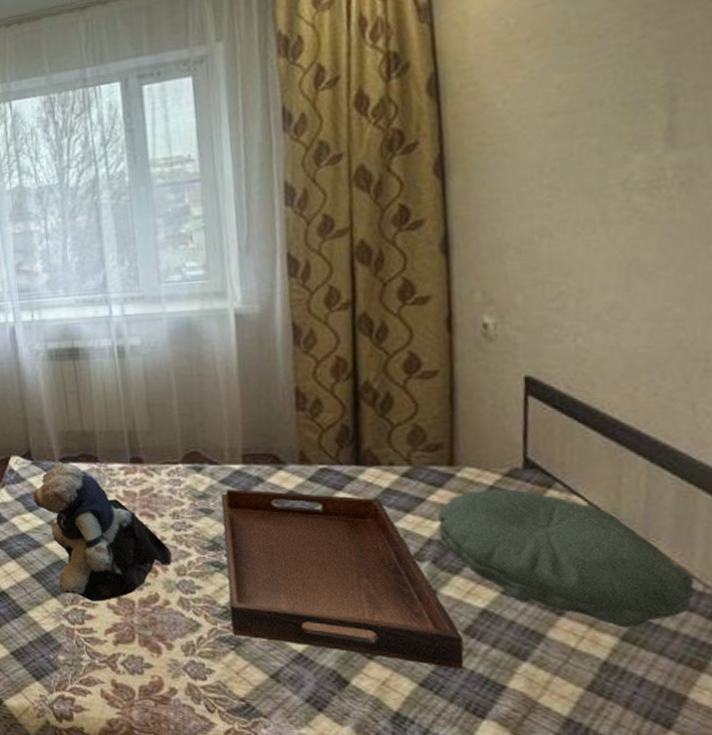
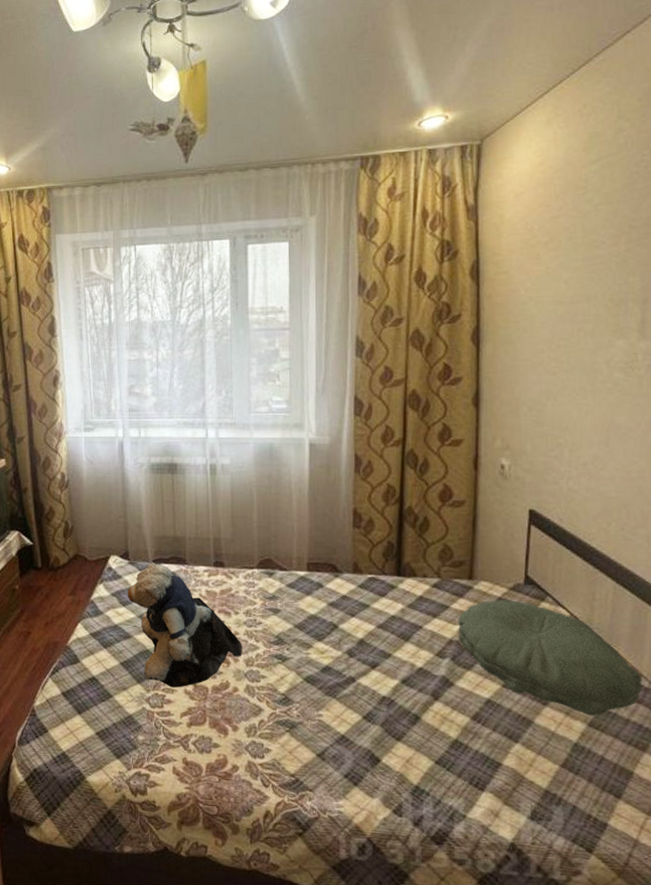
serving tray: present [220,489,464,669] -> none [287,592,471,749]

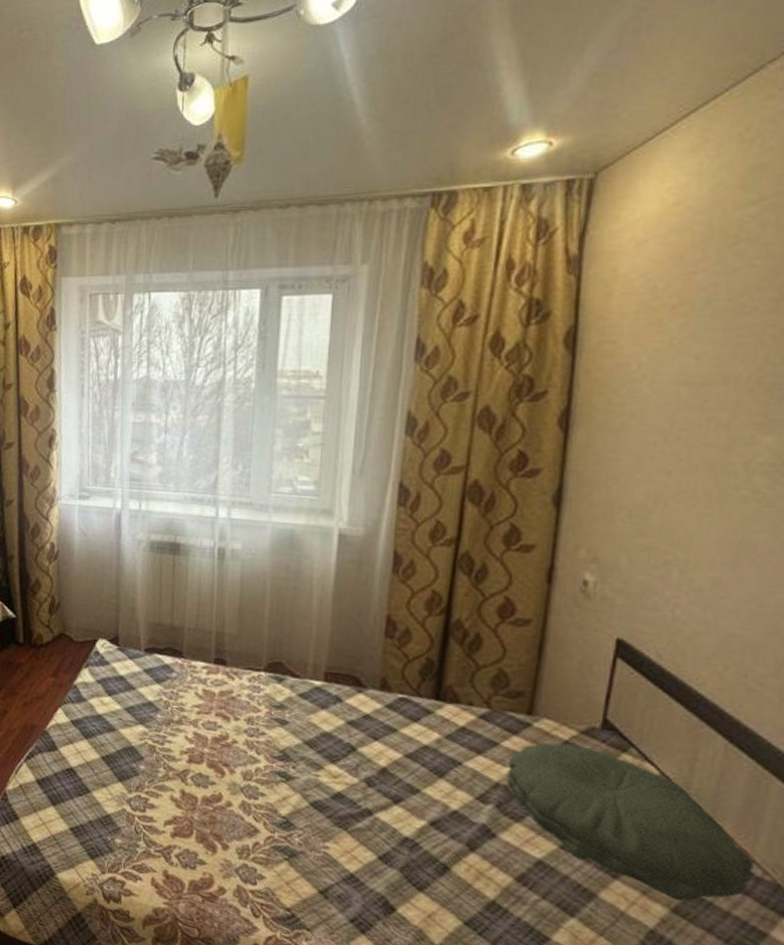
teddy bear: present [127,562,243,688] -> none [114,650,241,793]

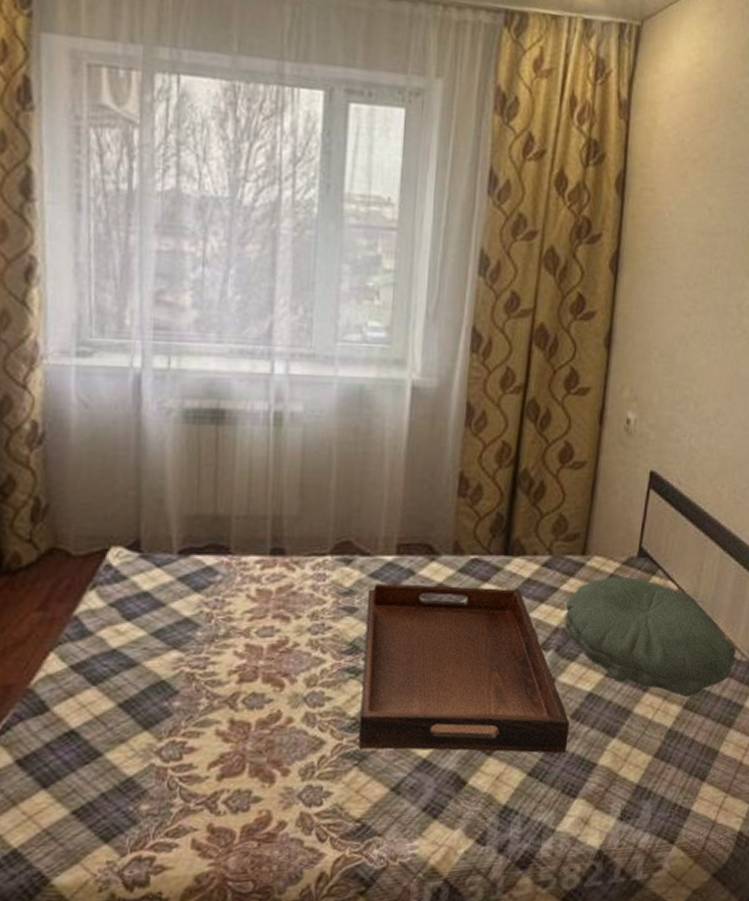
serving tray: none [289,704,514,915] -> present [358,583,570,754]

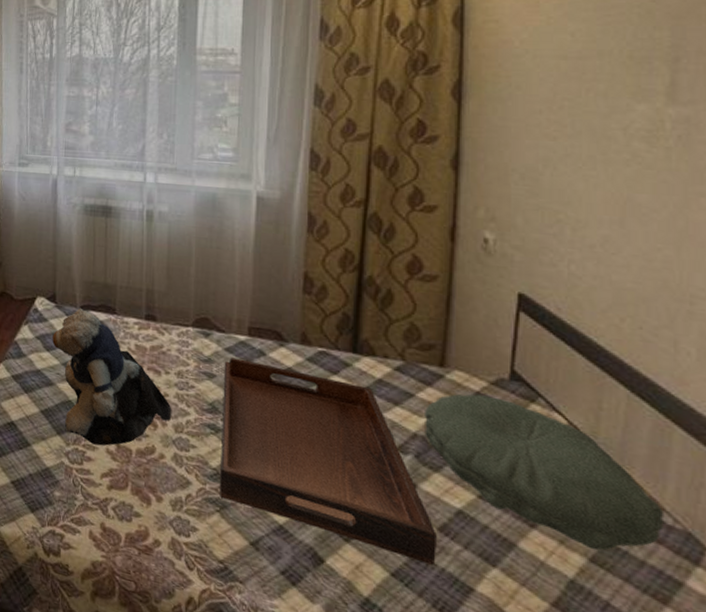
teddy bear: none [135,553,304,730] -> present [52,307,172,446]

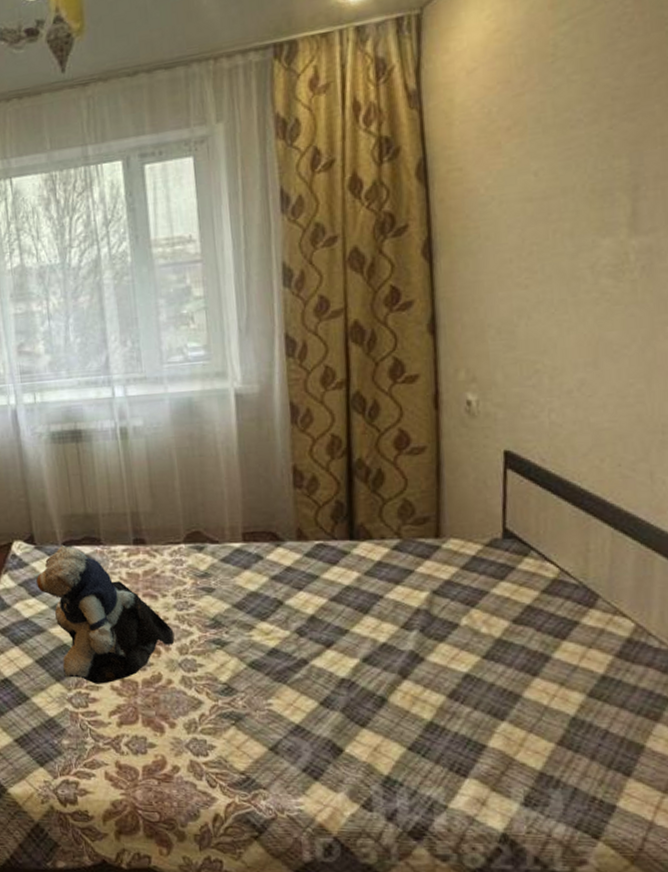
serving tray: present [220,357,437,566] -> none [221,567,449,732]
pillow: present [425,394,663,551] -> none [425,558,651,685]

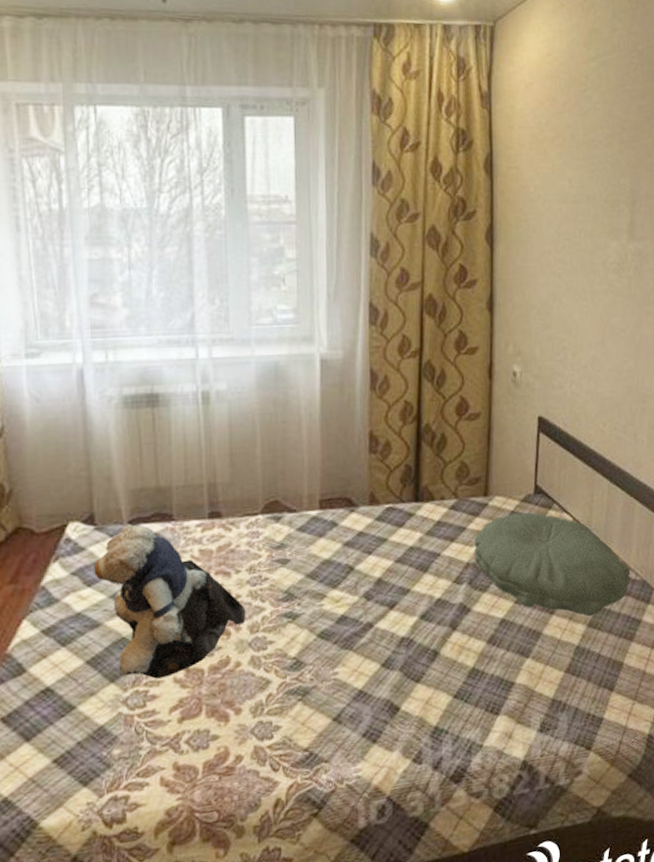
pillow: none [425,558,651,685] -> present [474,512,630,617]

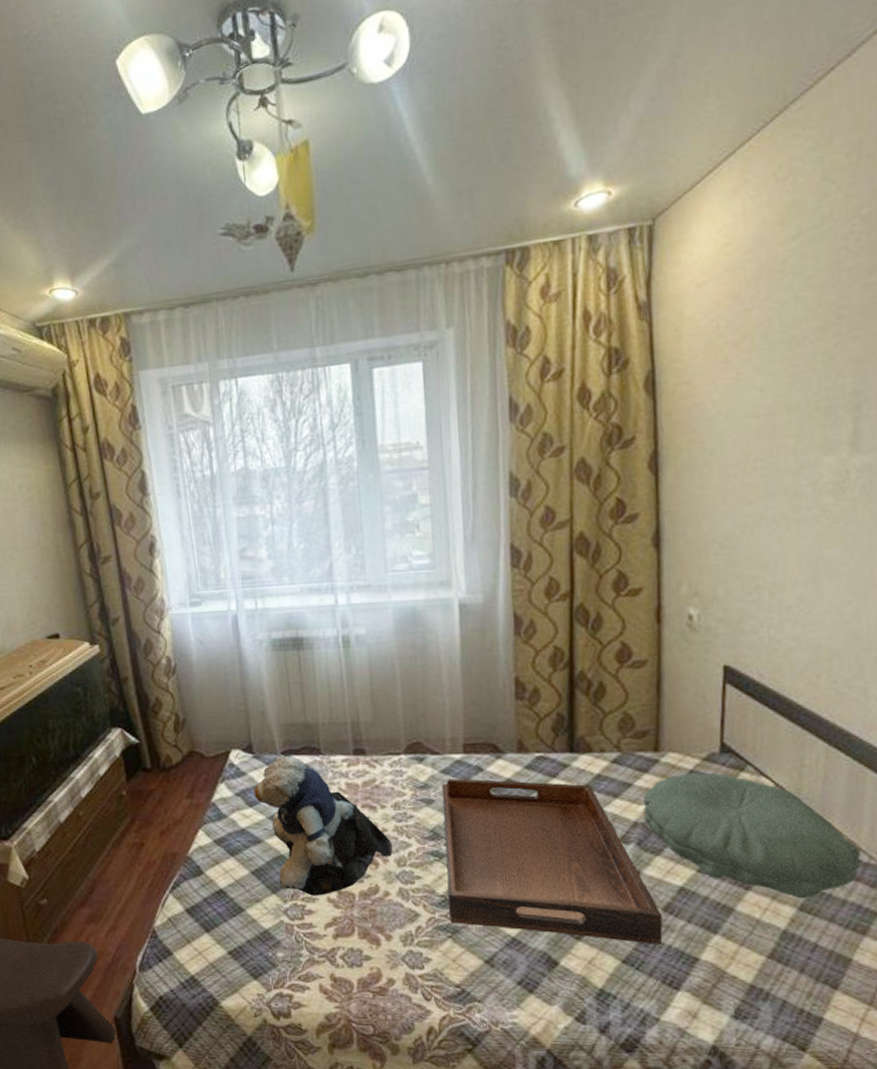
serving tray: none [297,531,487,685] -> present [441,778,663,945]

